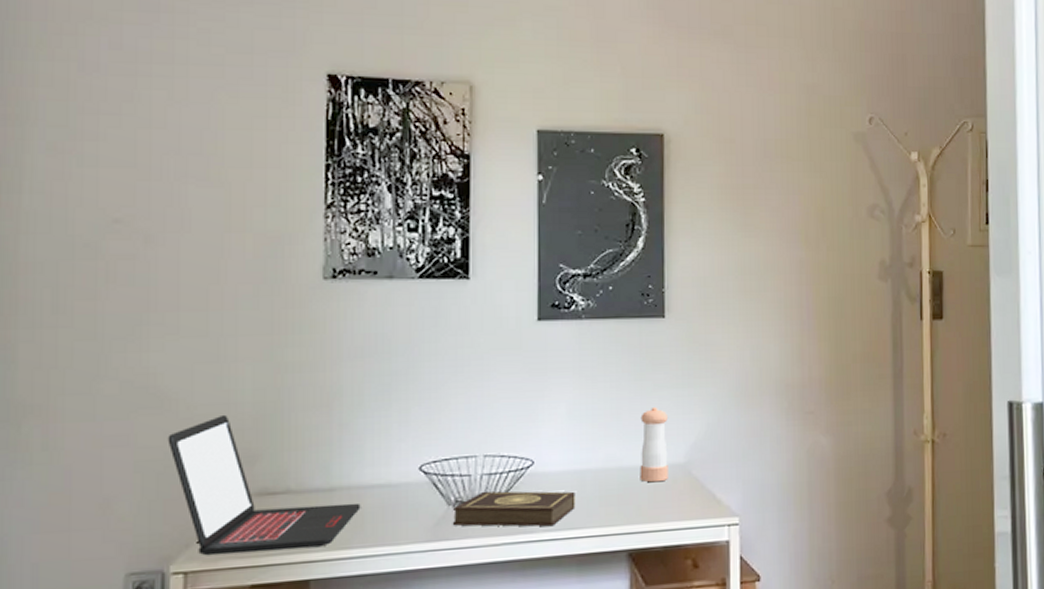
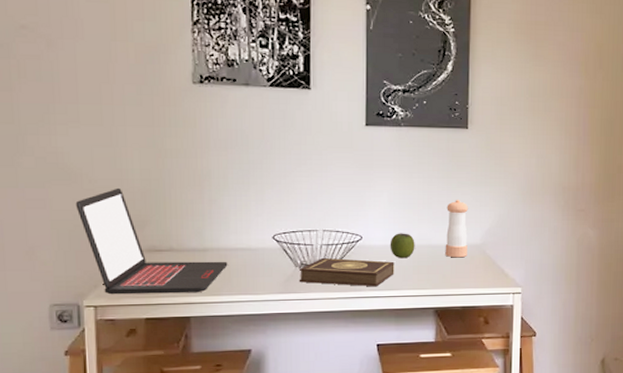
apple: none [569,453,602,486] -> present [390,233,415,258]

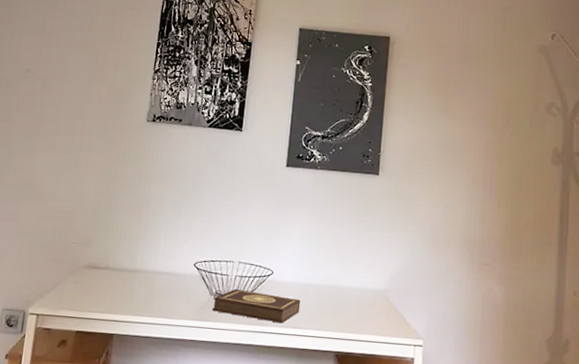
laptop: present [75,187,228,295] -> none [38,208,153,312]
apple: present [390,233,415,258] -> none [297,271,322,297]
pepper shaker: present [445,199,468,258] -> none [349,242,374,302]

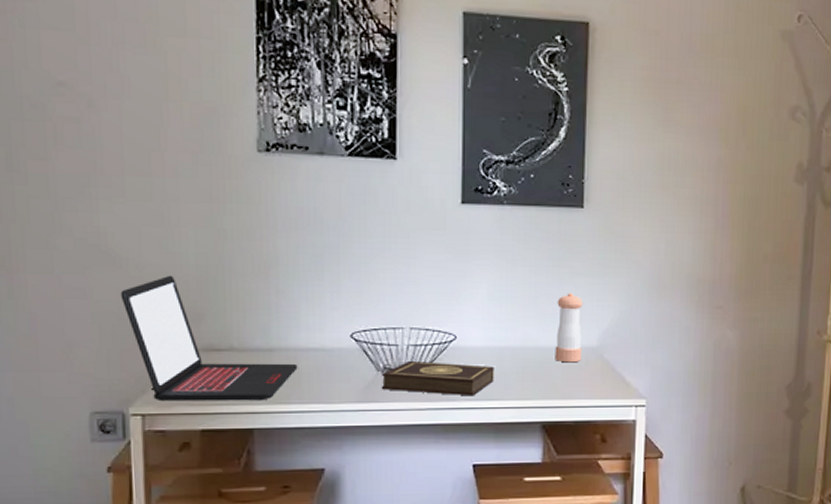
laptop: none [38,208,153,312] -> present [120,275,298,402]
pepper shaker: none [349,242,374,302] -> present [555,292,583,363]

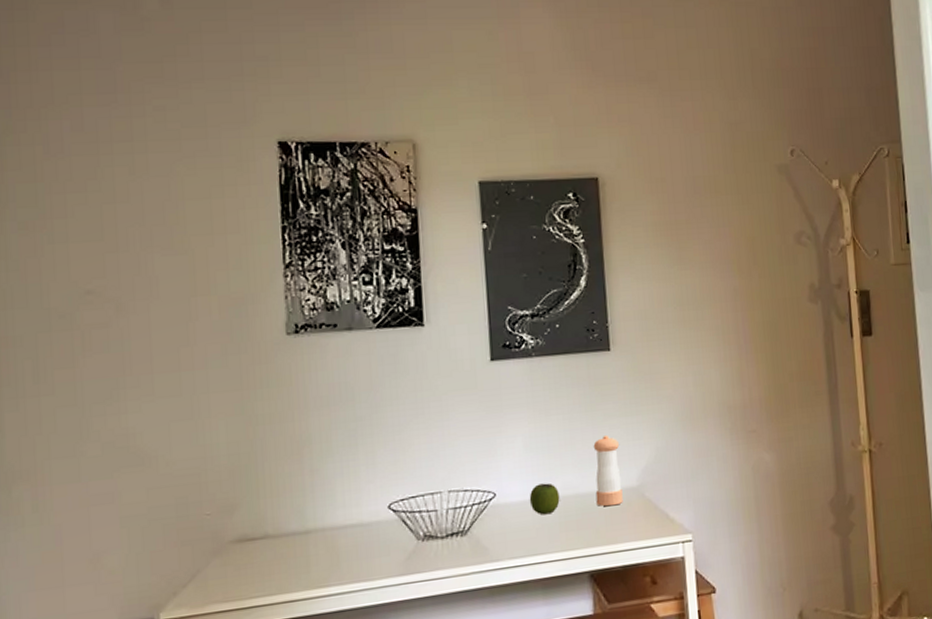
laptop: present [120,275,298,402] -> none [150,468,336,602]
book: present [381,360,494,396] -> none [422,519,538,559]
apple: none [489,332,519,362] -> present [529,482,560,514]

